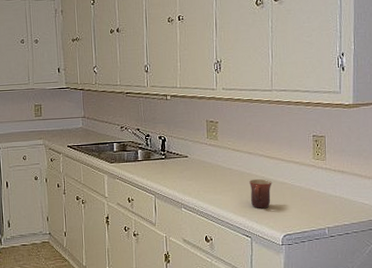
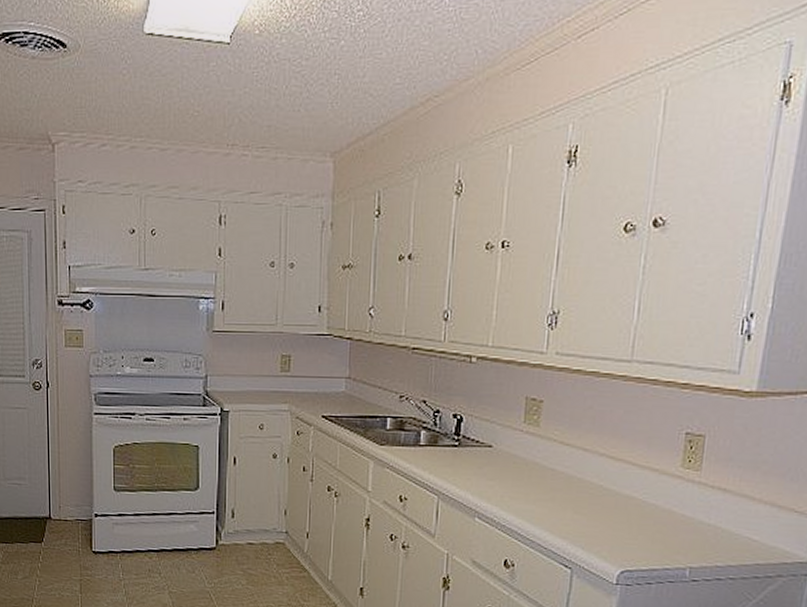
mug: present [249,179,272,208] -> none [577,488,614,530]

